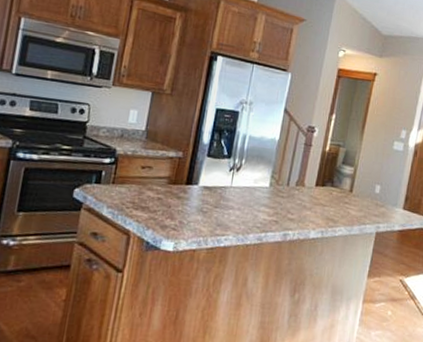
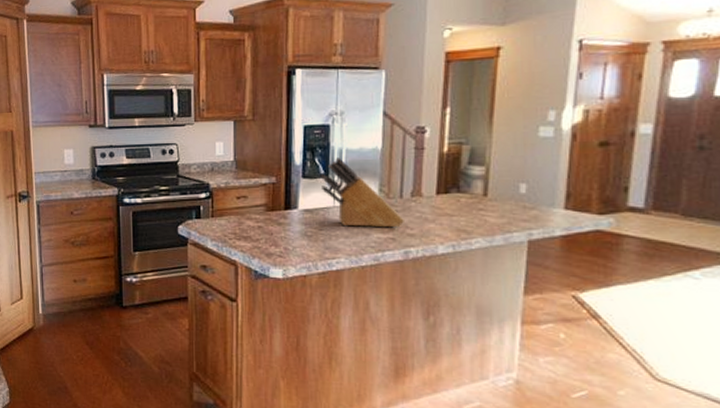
knife block: none [223,142,288,212] -> present [320,158,404,228]

